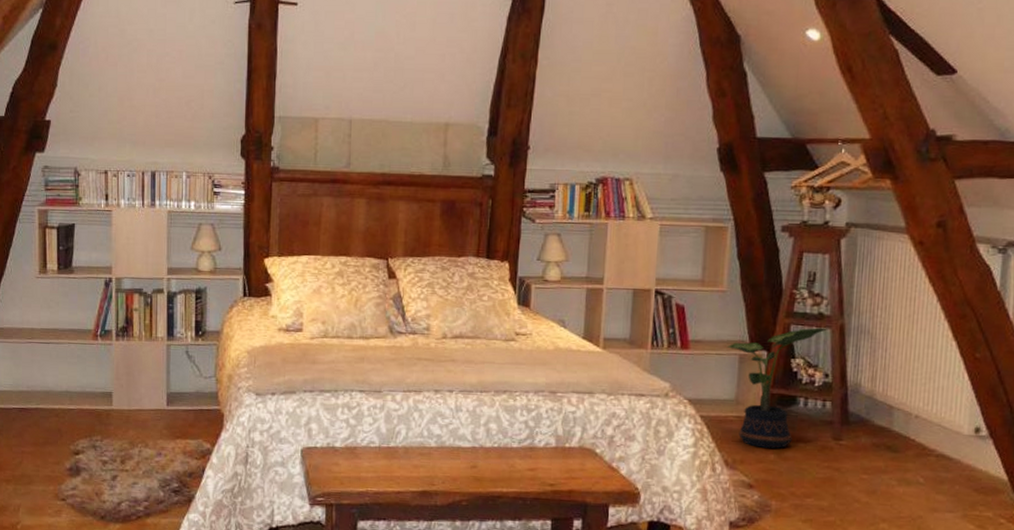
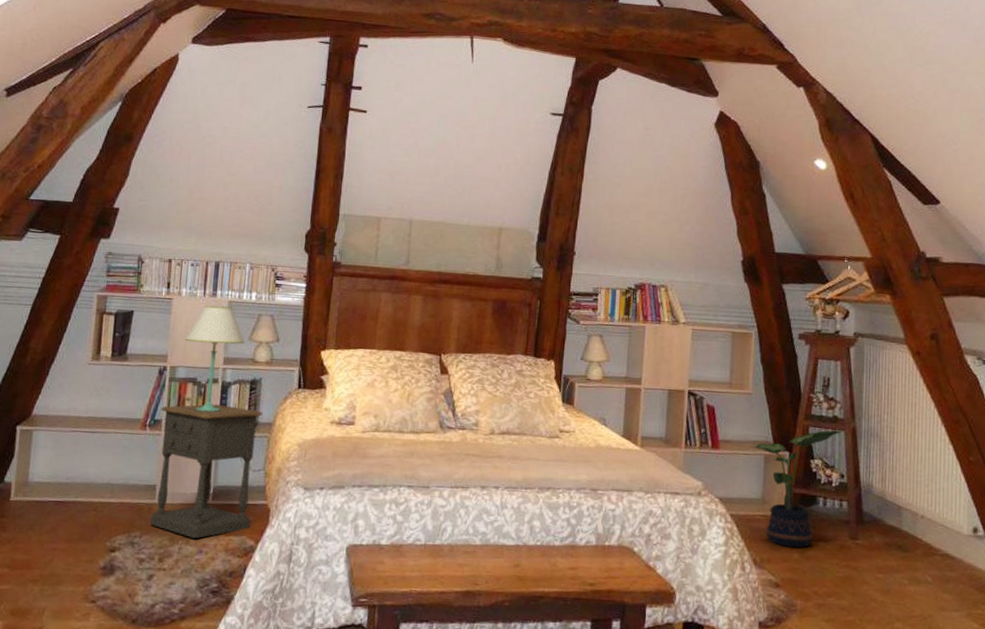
nightstand: none [110,314,209,442] -> present [150,404,262,538]
table lamp: none [127,216,187,322] -> present [185,305,245,412]

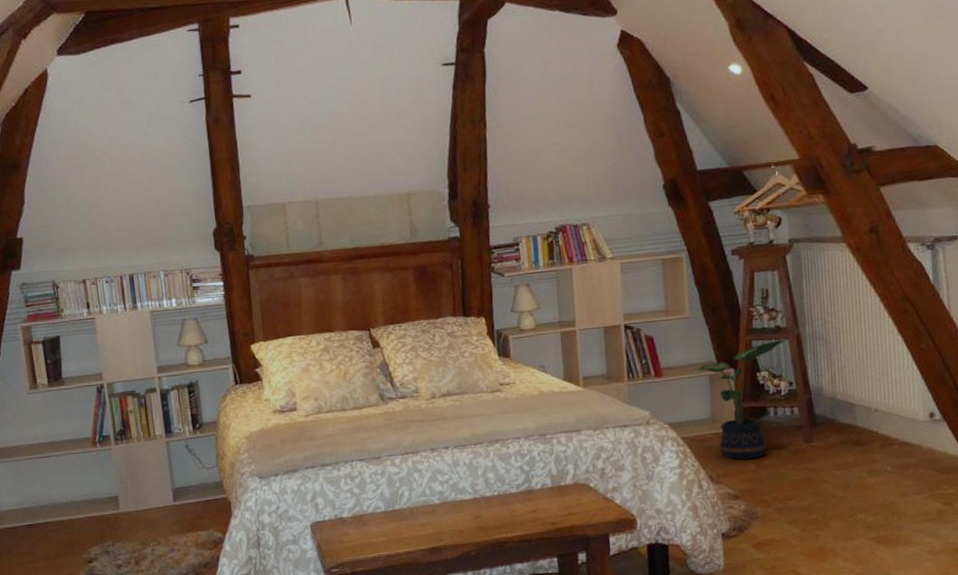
nightstand: present [150,404,262,538] -> none [106,411,216,539]
table lamp: present [185,305,245,412] -> none [115,317,174,422]

